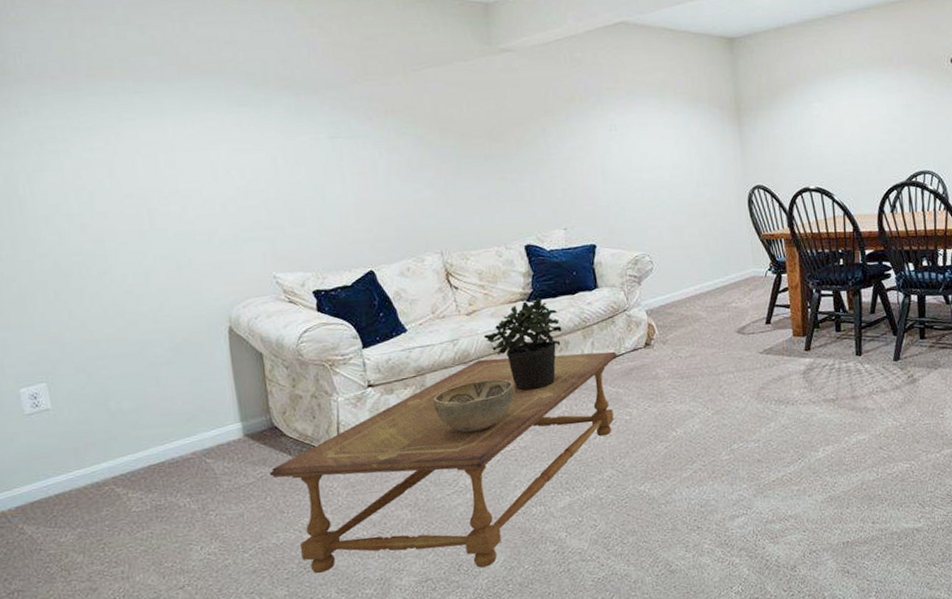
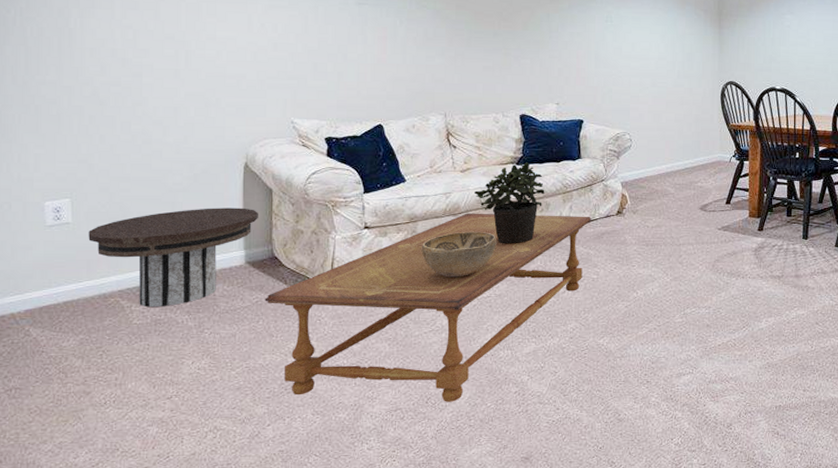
side table: none [70,376,251,493] -> present [88,208,258,307]

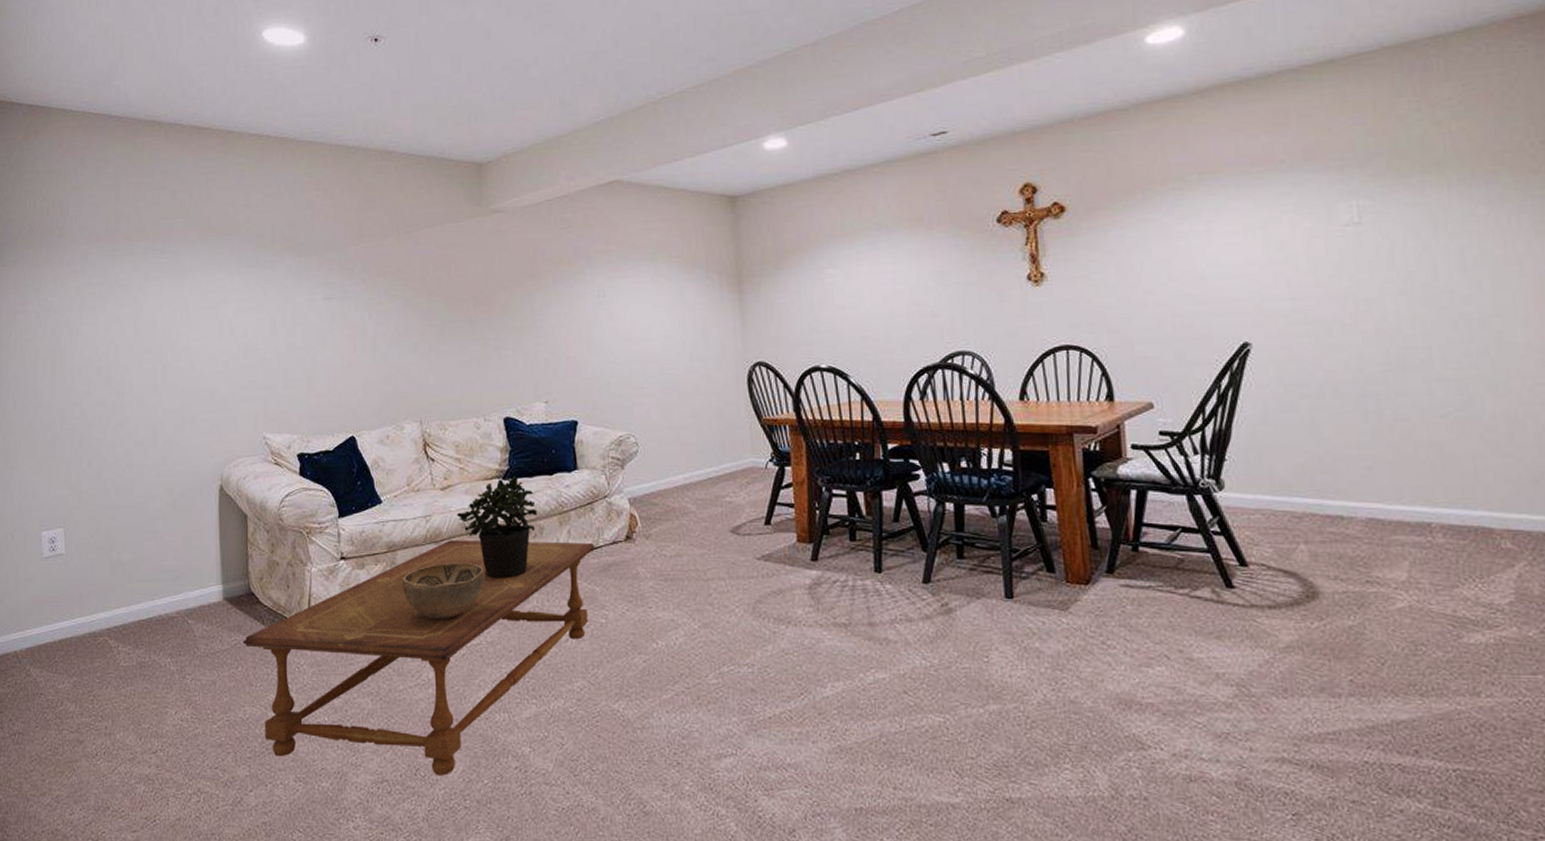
side table: present [88,208,258,307] -> none [79,536,234,647]

